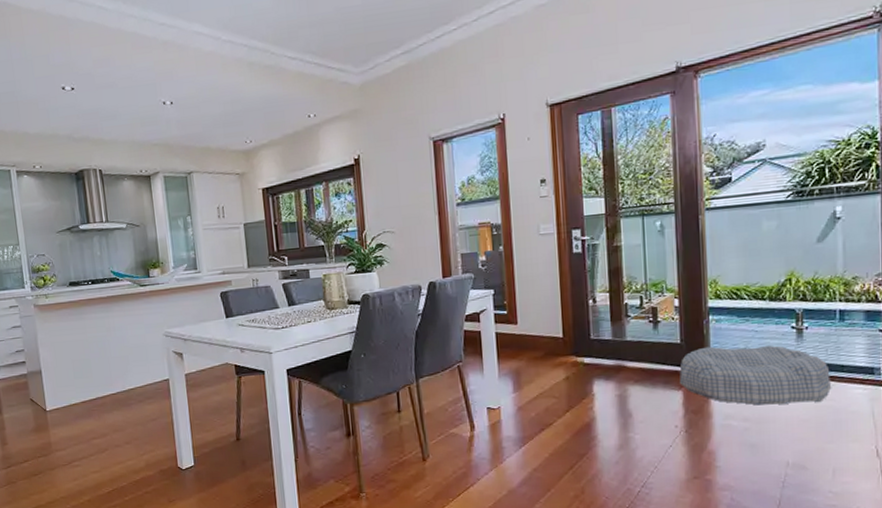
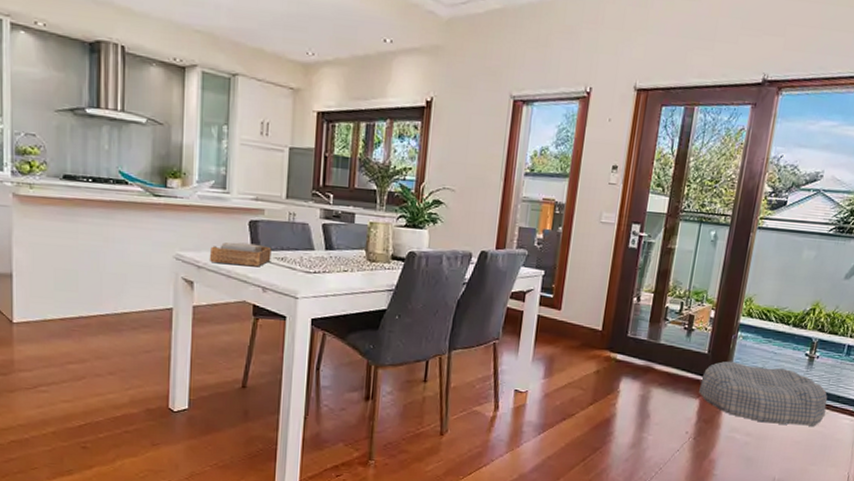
napkin holder: none [192,311,244,334] -> present [209,242,272,267]

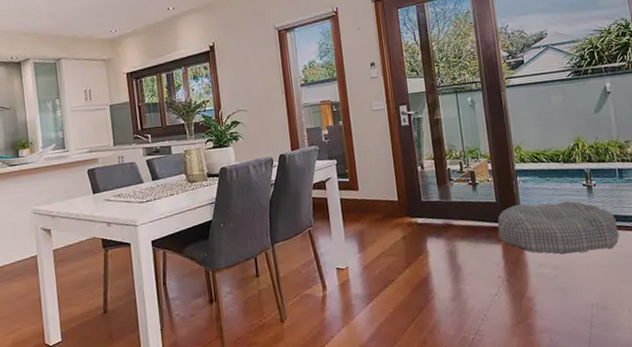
napkin holder: present [209,242,272,267] -> none [60,187,110,211]

